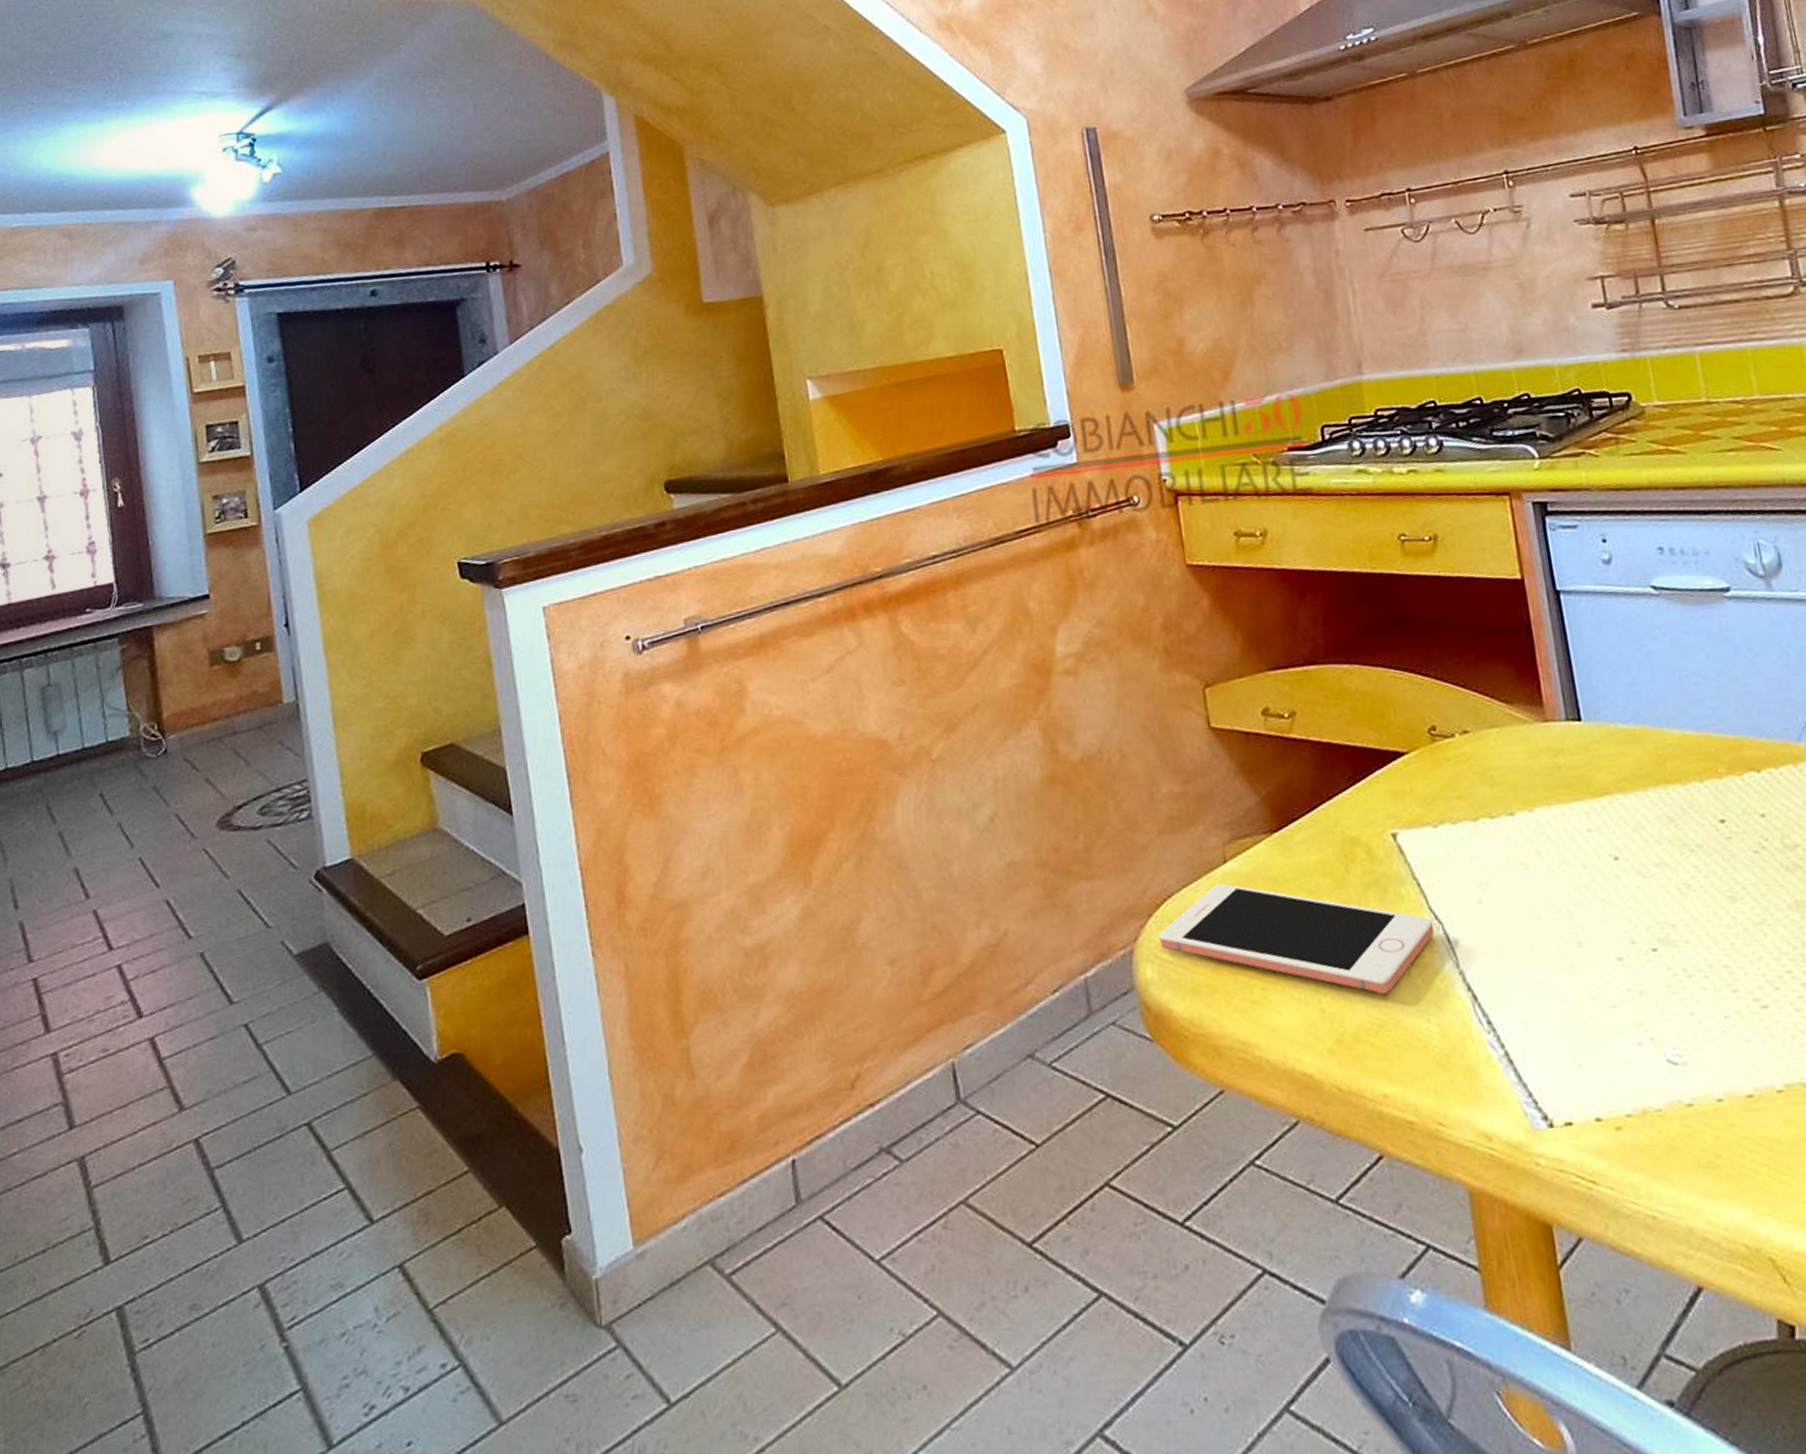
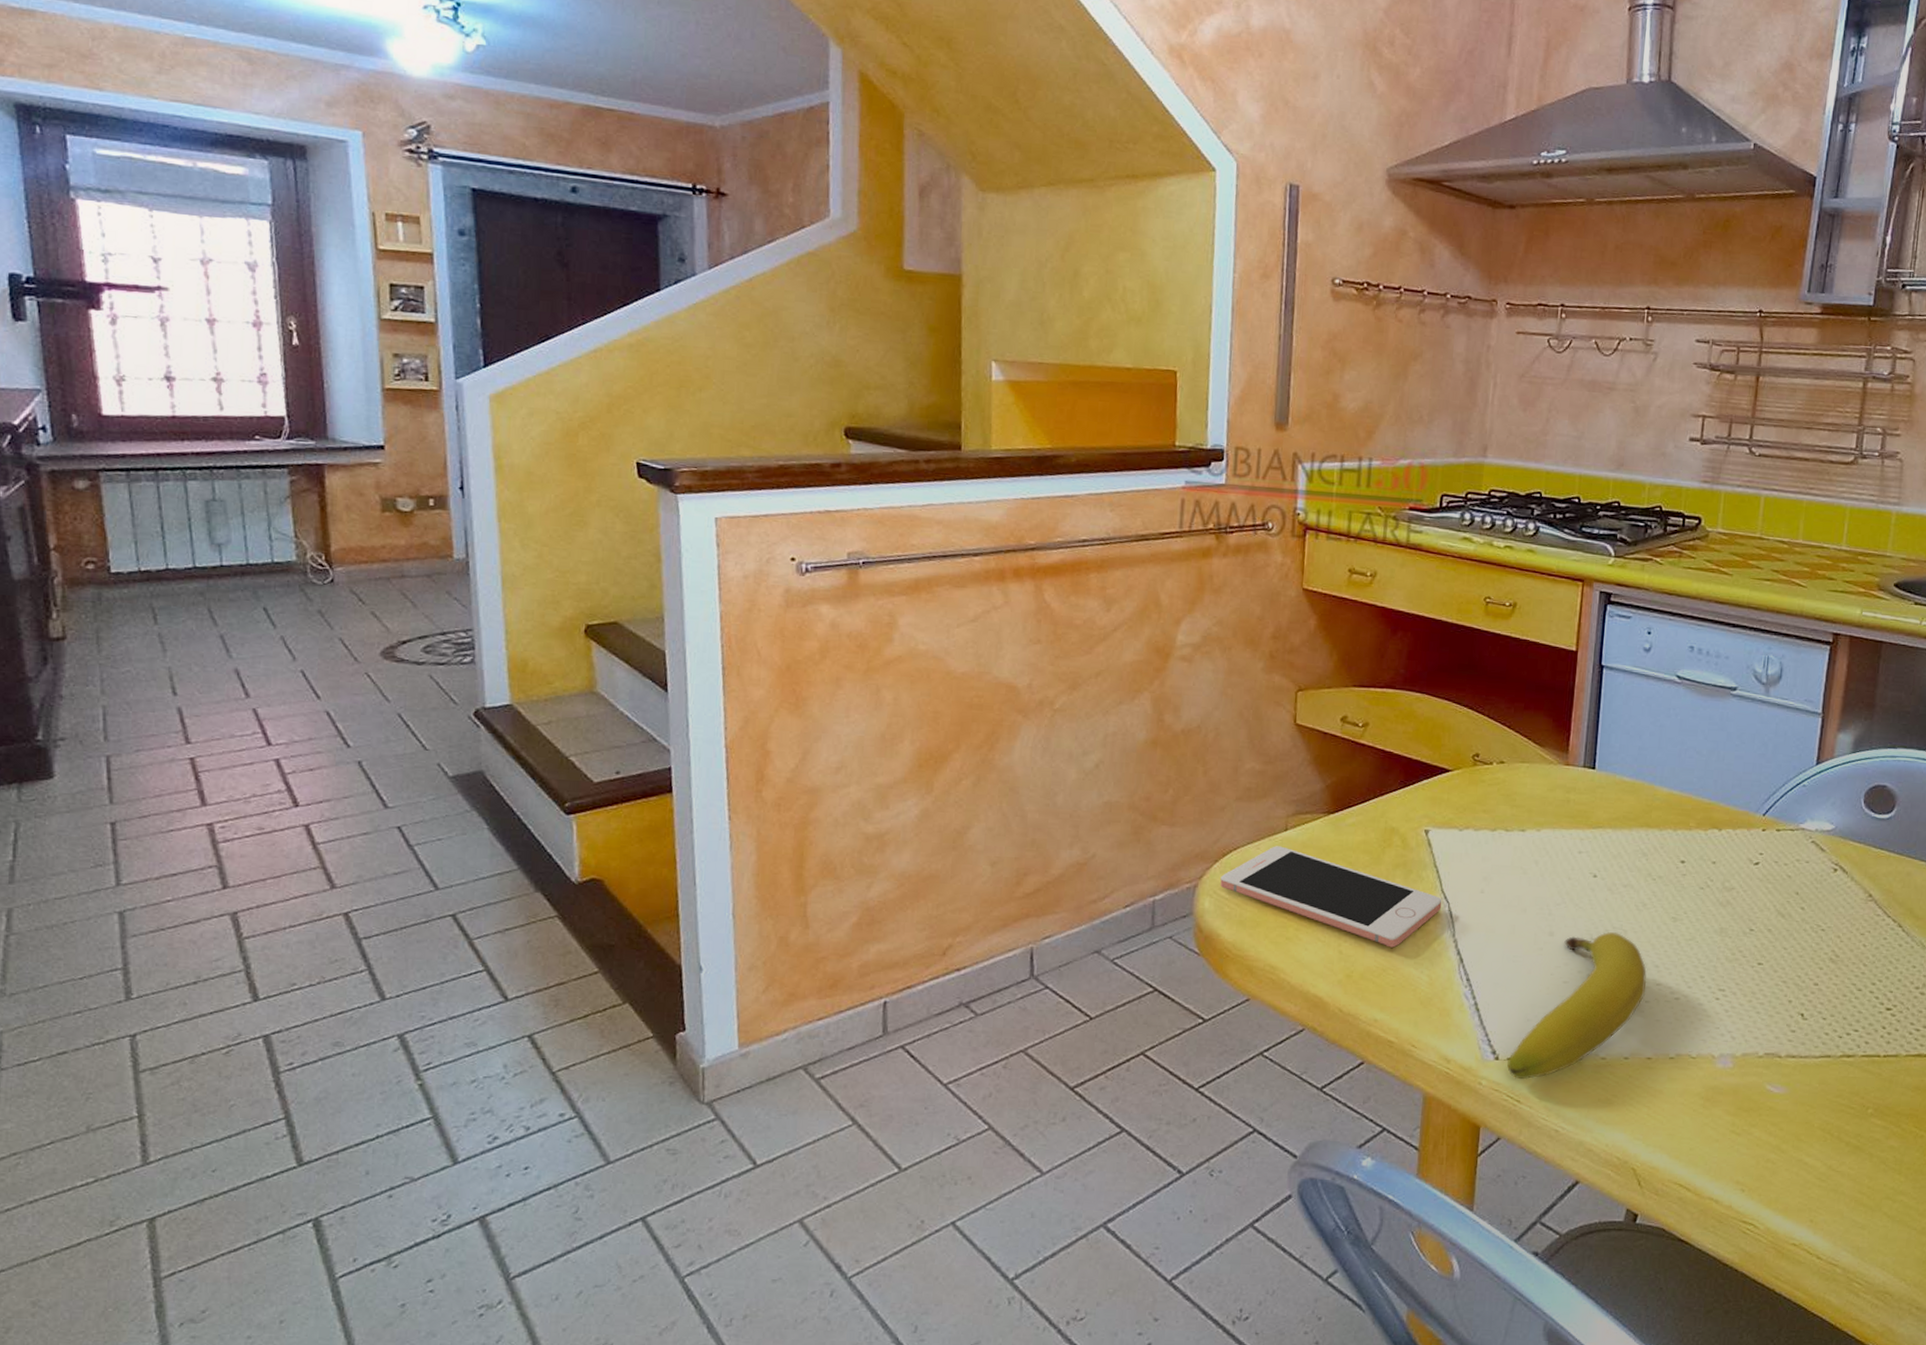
fruit: none [1565,929,1722,1151] -> present [1507,932,1647,1080]

